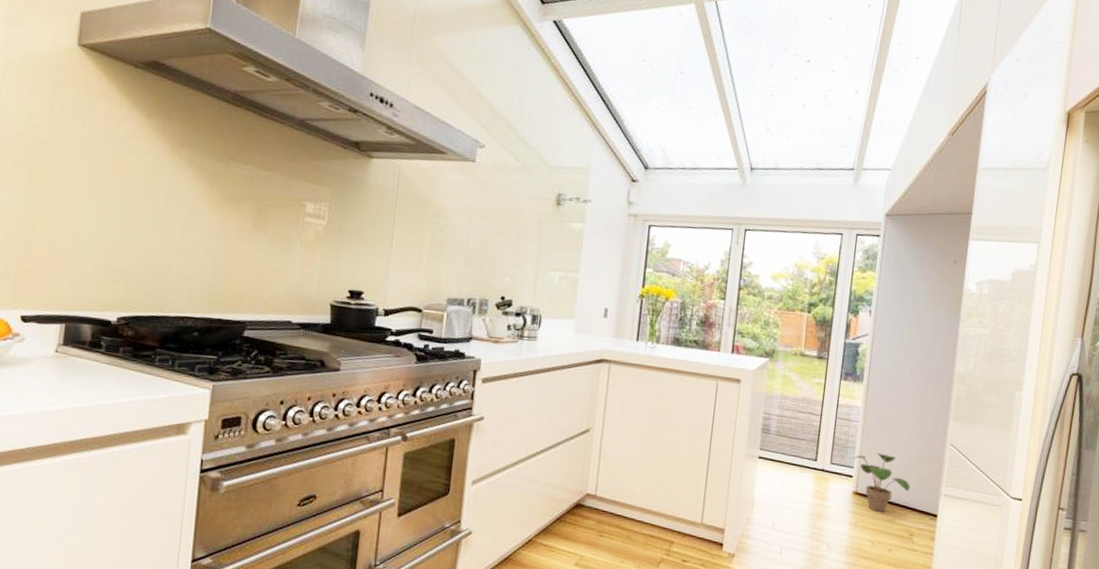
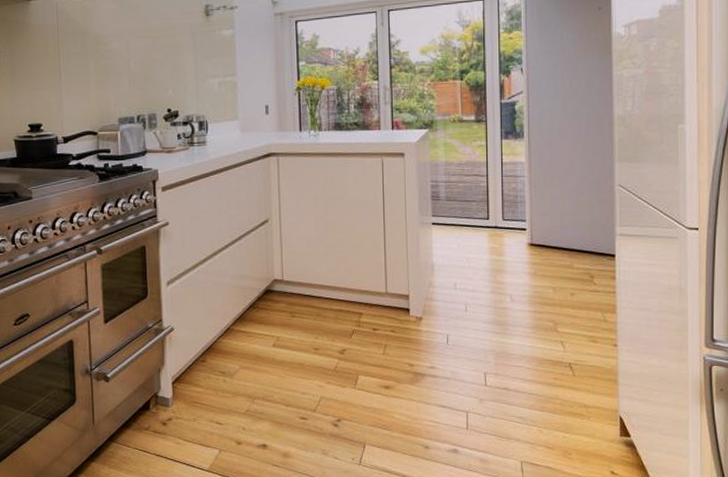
potted plant: present [853,452,910,512] -> none [524,203,585,259]

